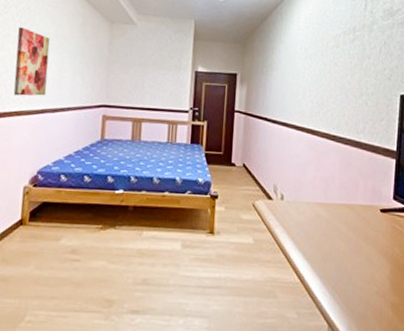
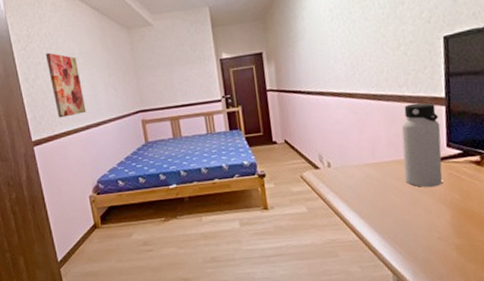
water bottle: none [352,151,389,238] -> present [401,102,443,188]

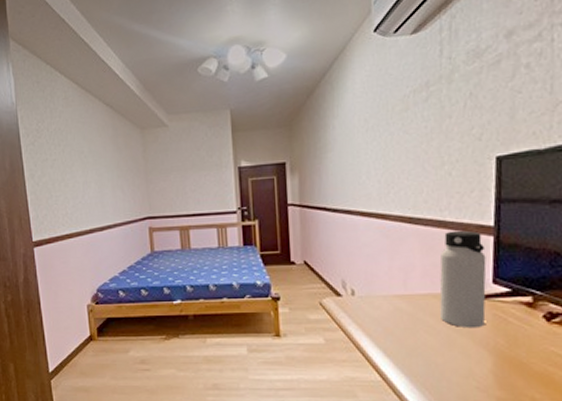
wall art: present [45,52,86,118] -> none [53,149,91,219]

